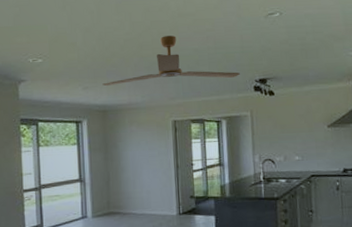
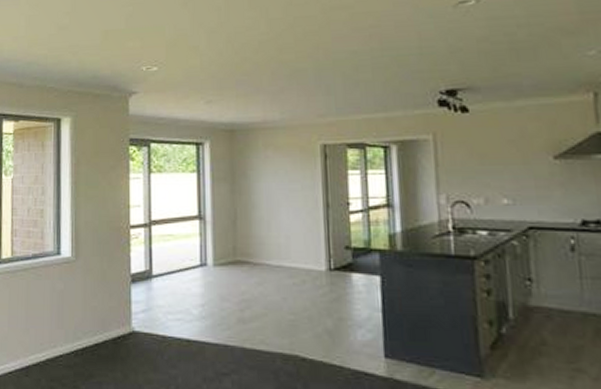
ceiling fan: present [102,36,240,86] -> none [230,34,417,99]

